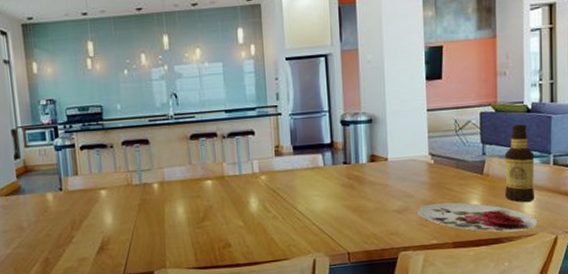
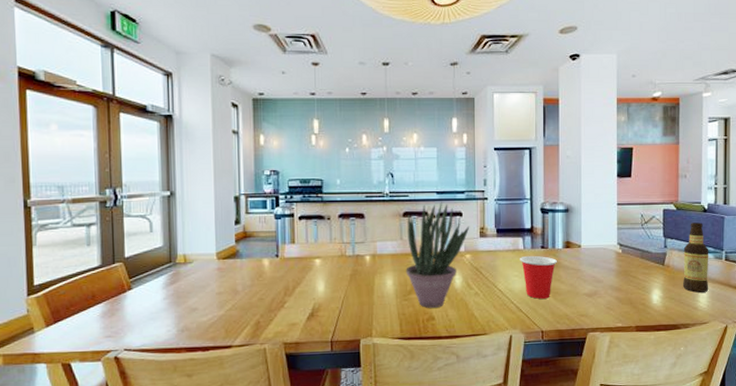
potted plant: none [195,121,264,235] -> present [406,202,470,308]
cup: none [320,172,363,219] -> present [520,255,558,299]
plate: present [418,202,538,232] -> none [606,289,711,319]

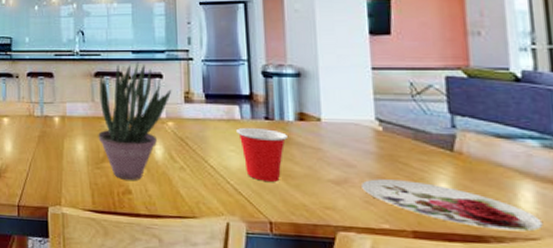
plate: none [606,289,711,319] -> present [362,179,543,232]
bottle: present [683,222,709,293] -> none [484,96,536,194]

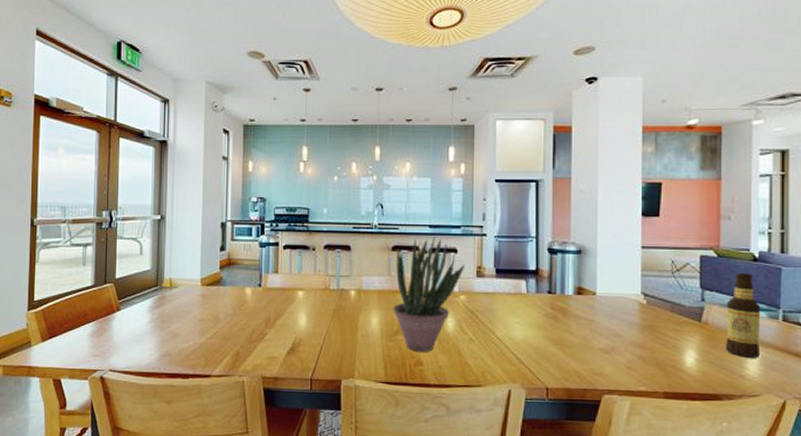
cup: present [236,127,289,182] -> none [522,300,568,351]
plate: present [362,179,543,232] -> none [626,347,764,390]
bottle: none [484,96,536,194] -> present [726,273,761,358]

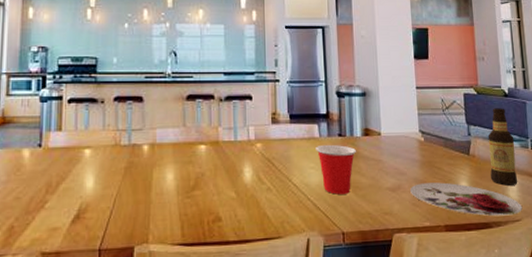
potted plant: present [393,237,466,352] -> none [189,84,261,207]
cup: none [522,300,568,351] -> present [316,144,357,195]
plate: none [626,347,764,390] -> present [410,182,523,217]

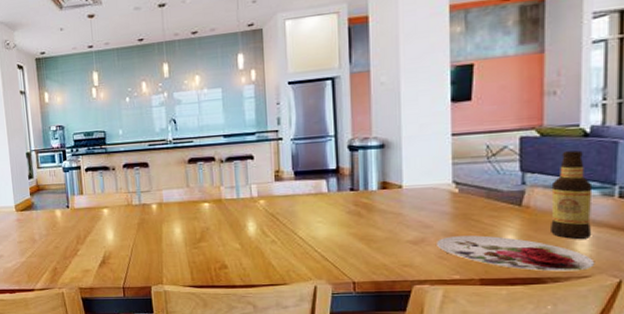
cup: present [316,144,357,195] -> none [324,199,372,247]

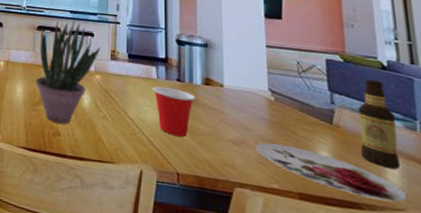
potted plant: none [193,146,263,256] -> present [35,21,101,124]
cup: none [324,199,372,247] -> present [153,86,196,137]

